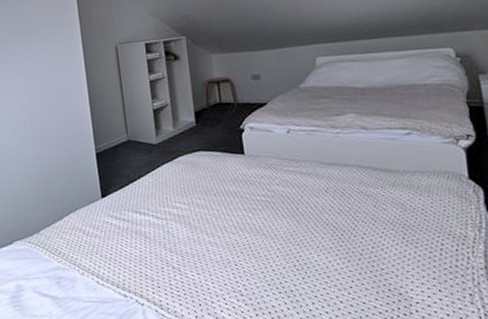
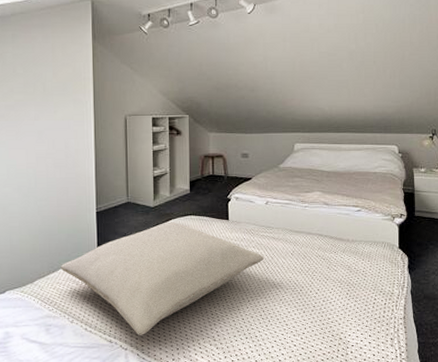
pillow: none [64,160,291,289] -> present [60,222,264,335]

